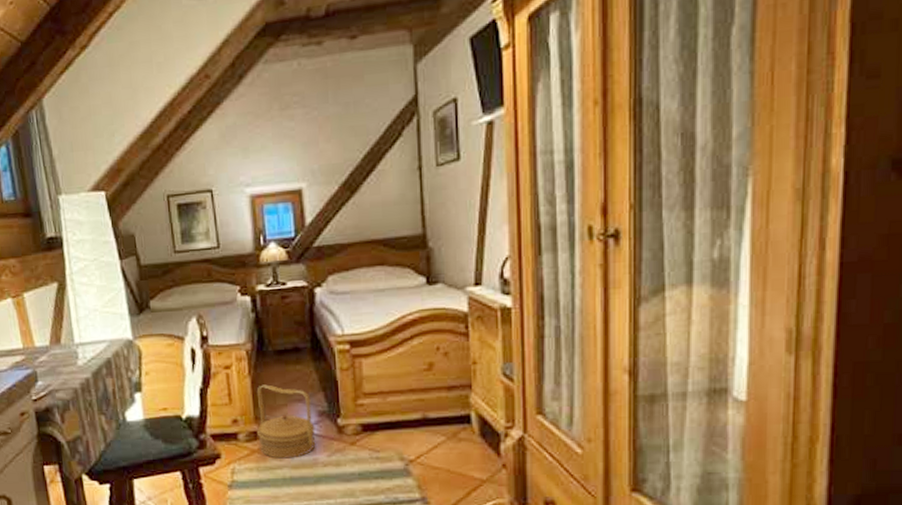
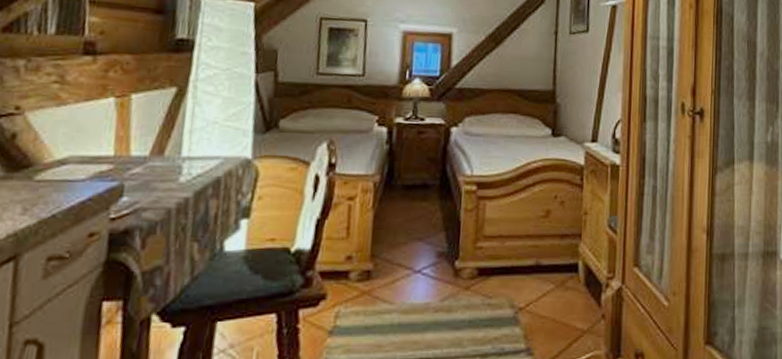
basket: present [257,384,316,459] -> none [371,220,432,302]

